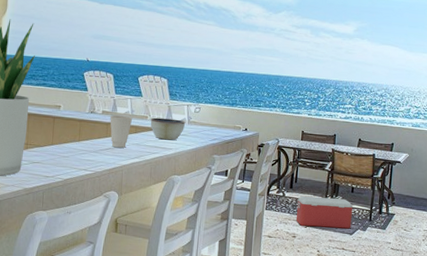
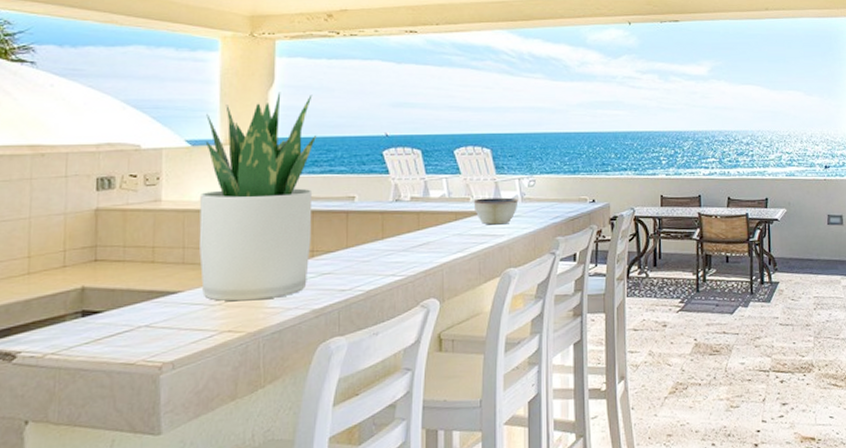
cup: present [110,115,133,148] -> none [421,200,451,241]
cooler: present [296,195,353,229] -> none [664,271,731,311]

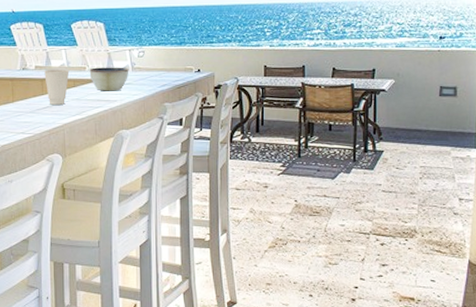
cup: none [421,200,451,241] -> present [44,69,70,105]

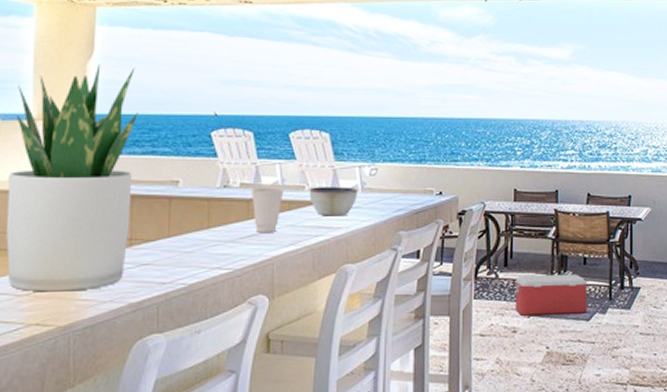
cooler: none [266,138,332,174] -> present [515,273,587,316]

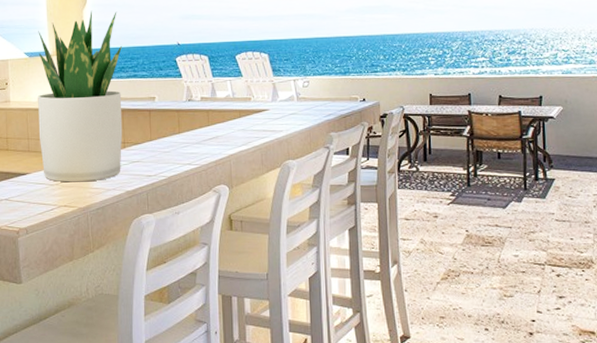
cup: present [251,188,284,232] -> none [210,100,235,136]
bowl: present [309,187,359,216] -> none [254,97,295,122]
cooler: present [515,273,587,316] -> none [434,167,503,203]

